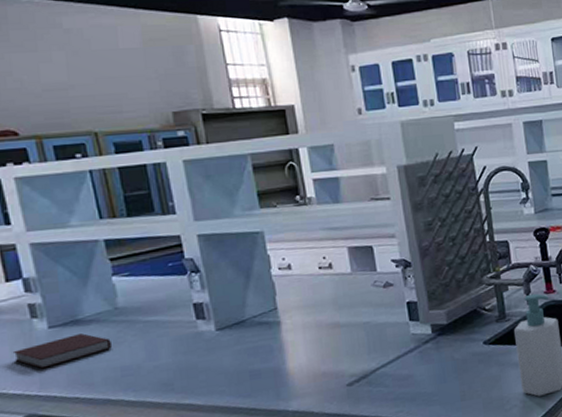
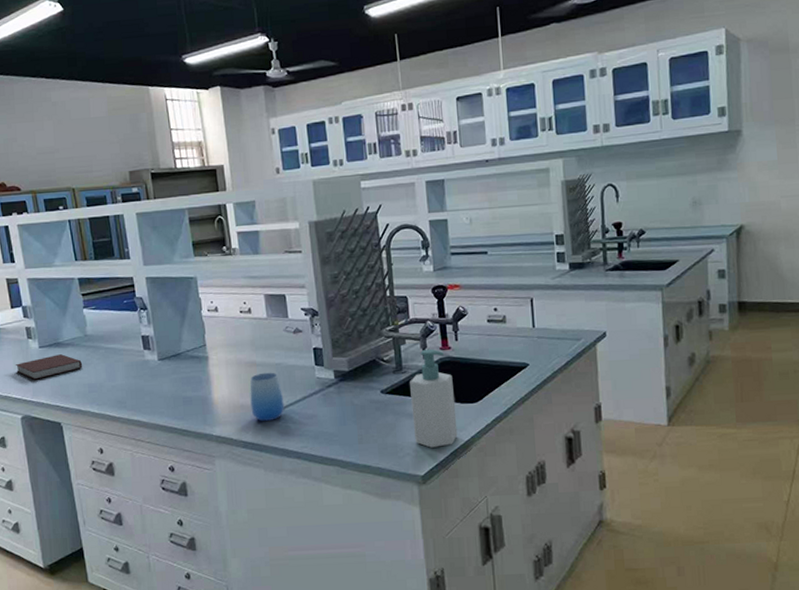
cup: none [332,332,375,389] -> present [249,372,285,421]

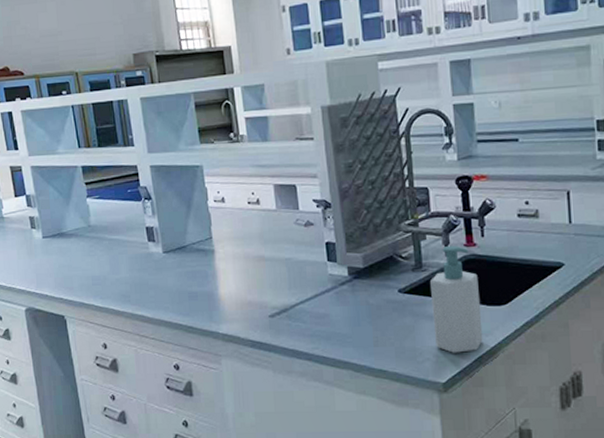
notebook: present [15,354,82,380] -> none [19,245,86,271]
cup: present [249,372,285,421] -> none [257,267,295,319]

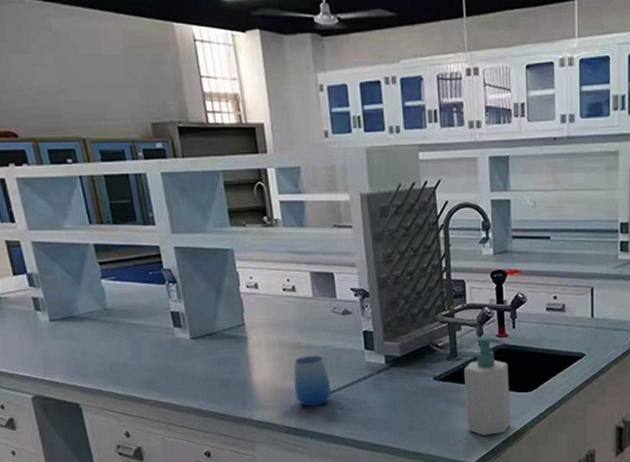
cup: none [257,267,295,319] -> present [293,355,331,406]

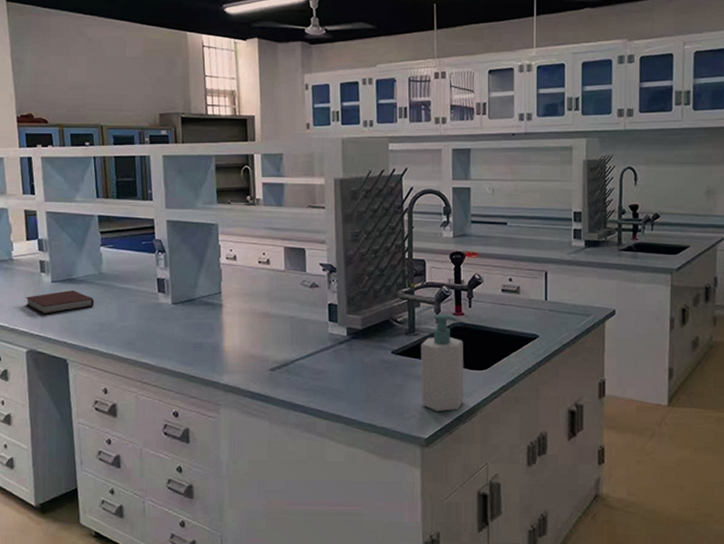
notebook: none [21,329,102,357] -> present [25,290,94,314]
cup: present [293,355,331,406] -> none [261,324,295,373]

